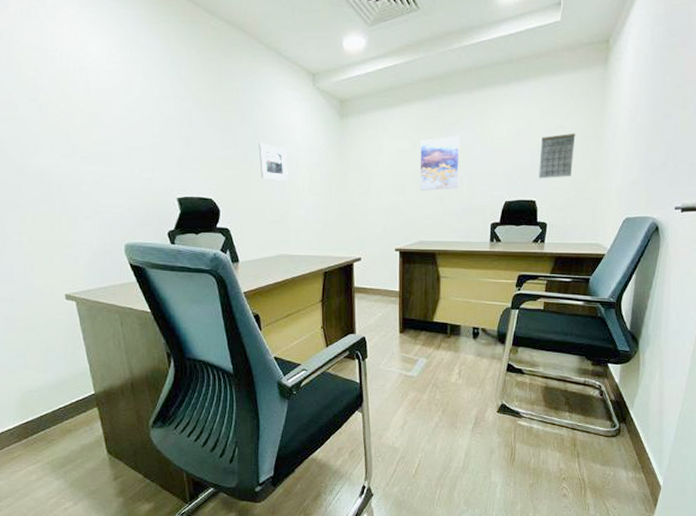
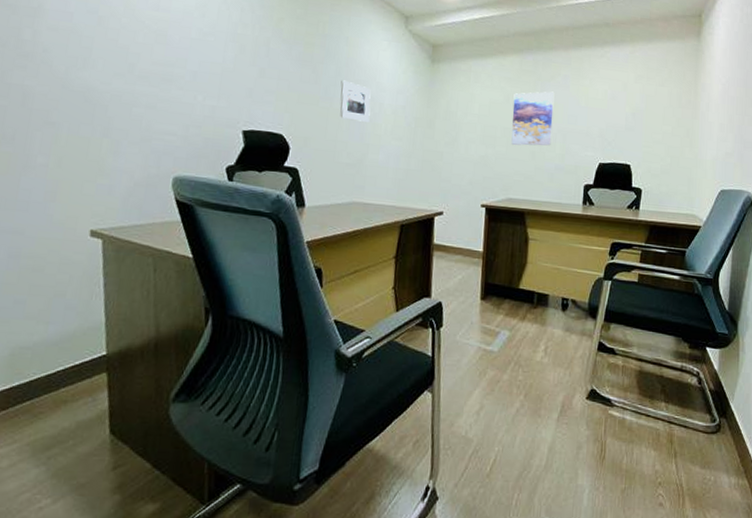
calendar: present [538,133,576,179] -> none [633,100,671,144]

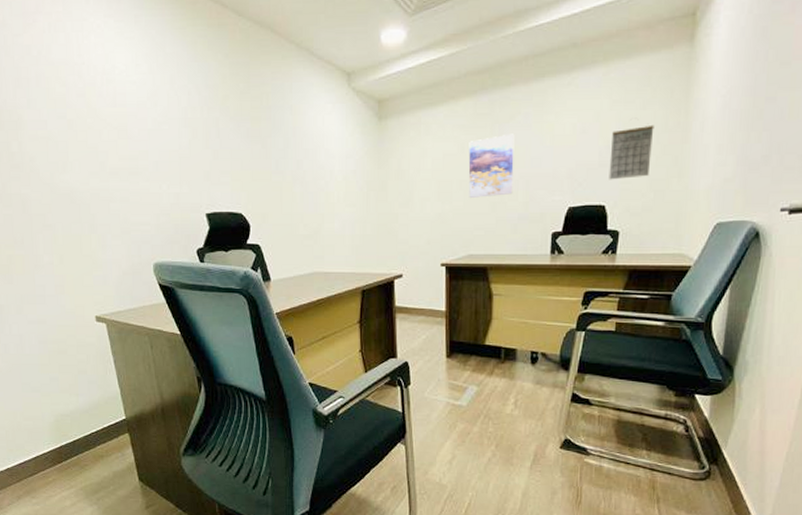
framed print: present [340,80,371,122] -> none [290,151,322,192]
calendar: none [633,100,671,144] -> present [609,124,654,180]

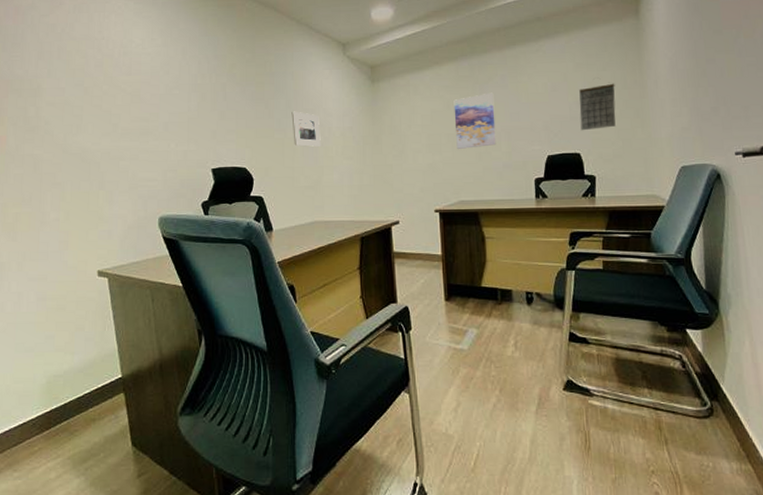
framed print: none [290,151,322,192] -> present [291,111,321,147]

